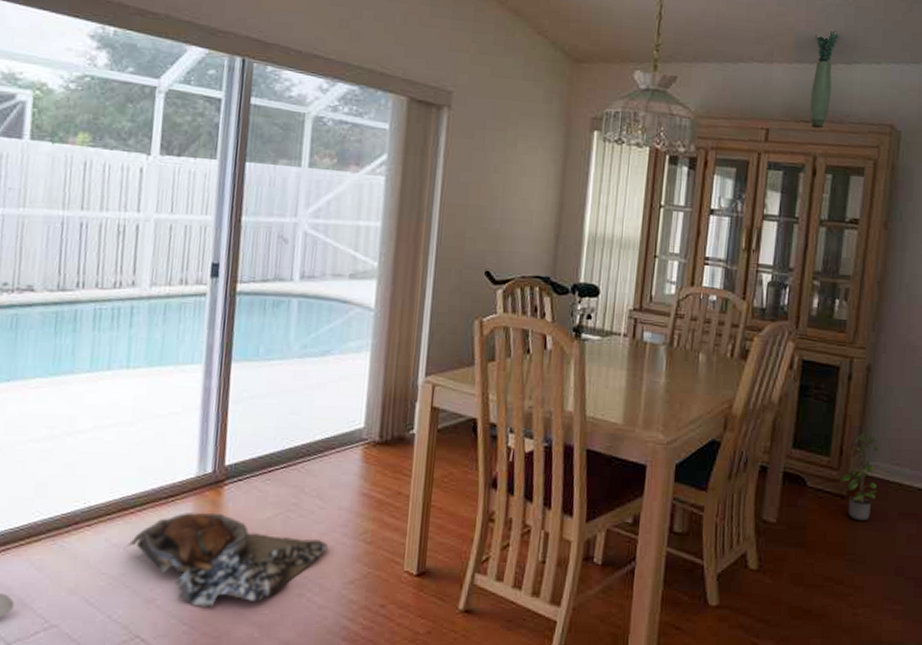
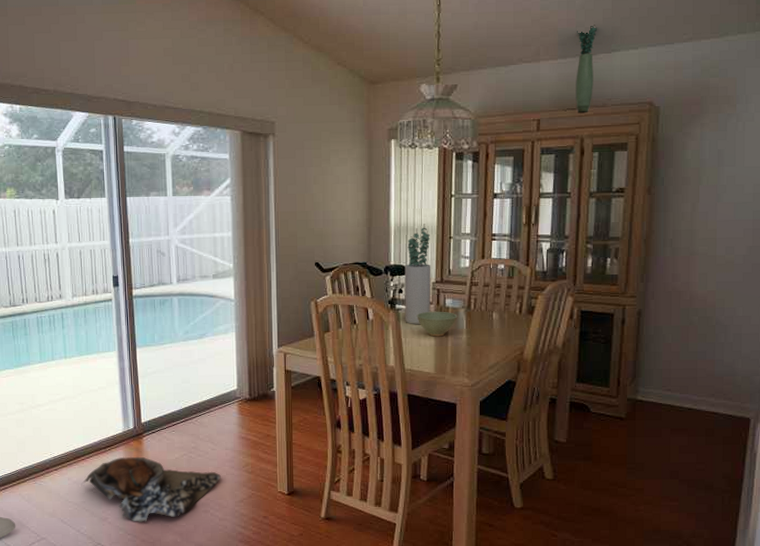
vase: none [591,236,631,362] -> present [404,224,431,325]
bowl: none [606,345,657,379] -> present [417,311,458,337]
potted plant: present [839,431,880,522] -> none [618,365,652,437]

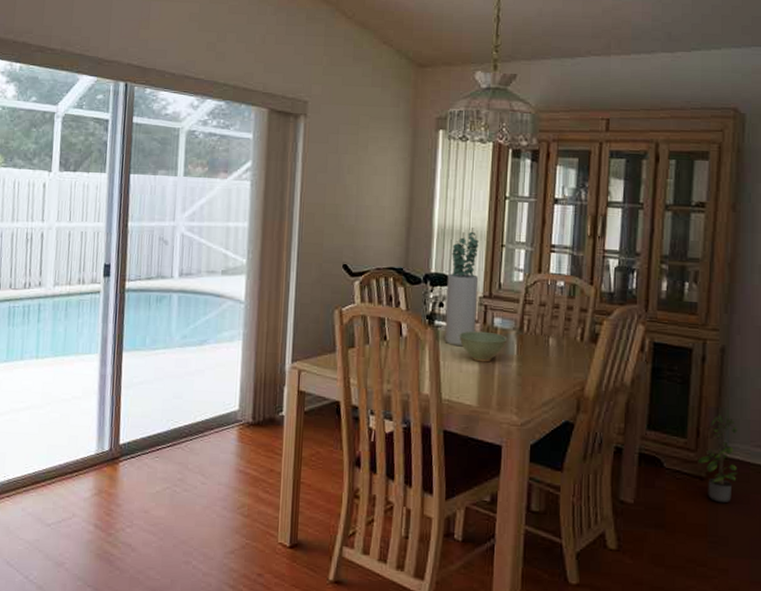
dog bed: present [81,456,221,522] -> none [38,485,210,572]
vase: present [576,25,597,114] -> none [650,20,675,116]
potted plant: none [618,365,652,437] -> present [697,413,738,504]

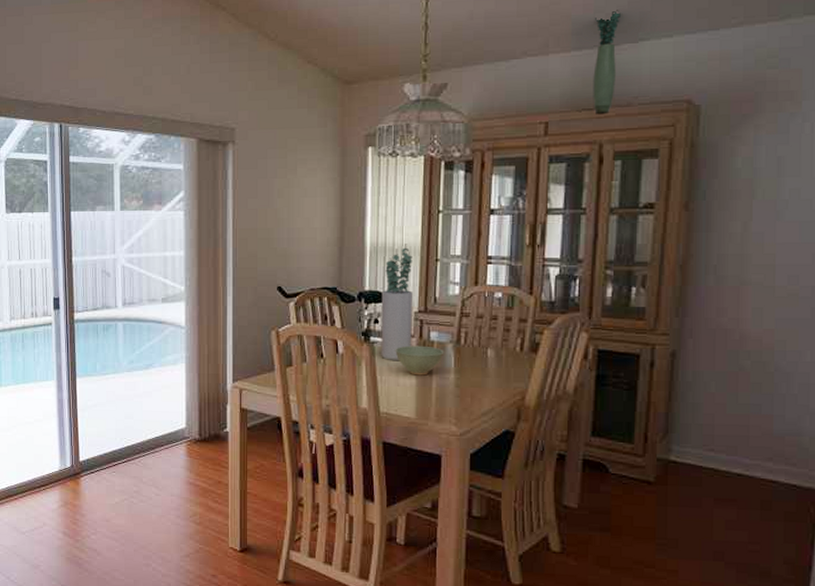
vase: none [650,20,675,116] -> present [593,10,621,115]
potted plant: present [697,413,738,504] -> none [645,418,690,507]

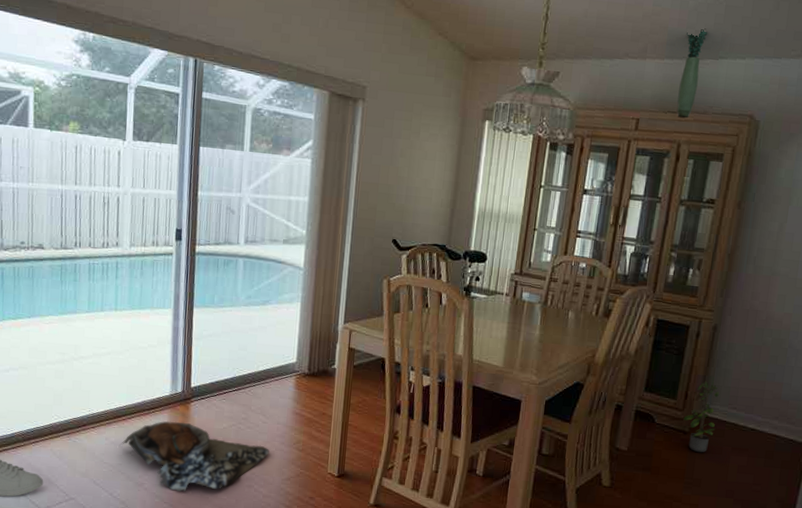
dog bed: none [13,498,165,573] -> present [119,421,270,492]
vase: present [381,244,413,361] -> none [479,212,514,316]
bowl: present [395,345,444,376] -> none [491,303,533,330]
potted plant: none [645,418,690,507] -> present [683,380,720,453]

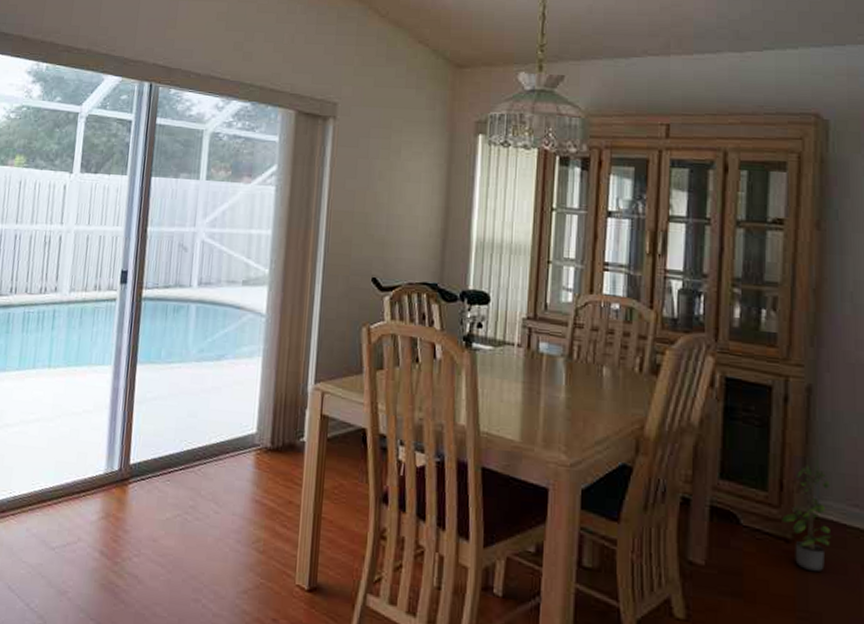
dog bed: present [119,421,270,492] -> none [42,507,222,605]
vase: present [676,28,707,119] -> none [716,17,744,121]

